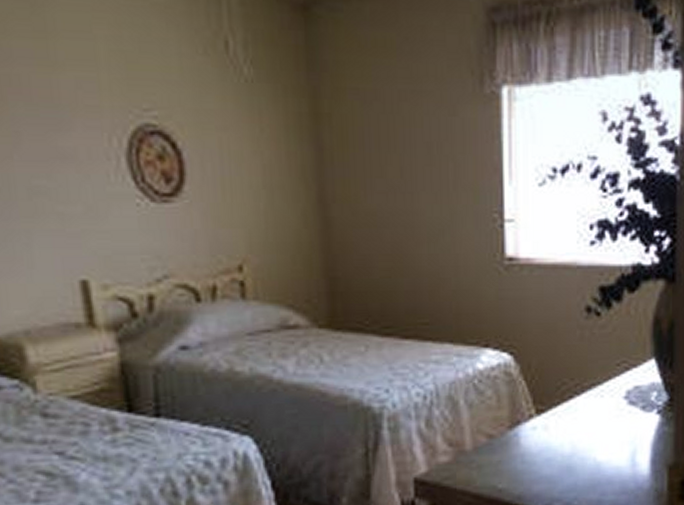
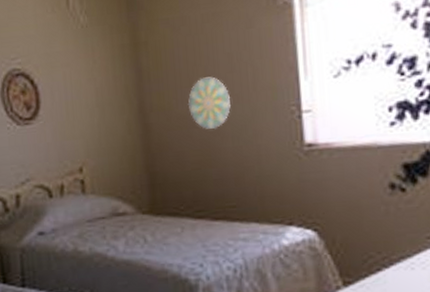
decorative plate: none [378,168,427,232] -> present [187,77,231,130]

